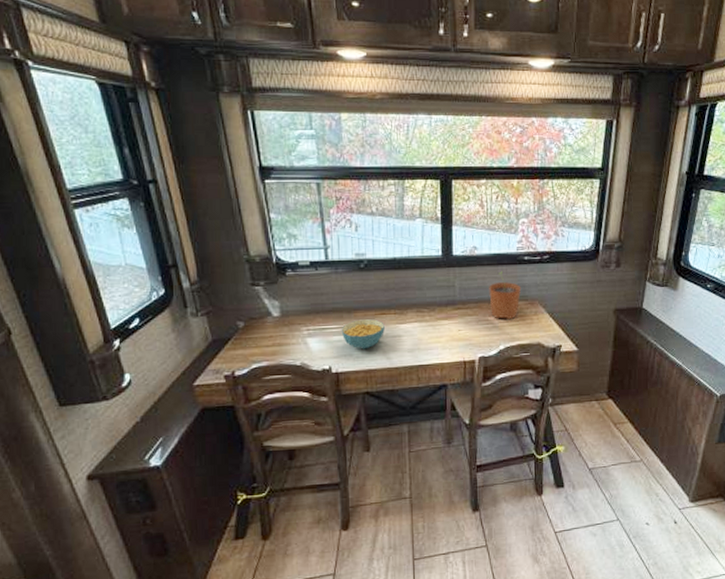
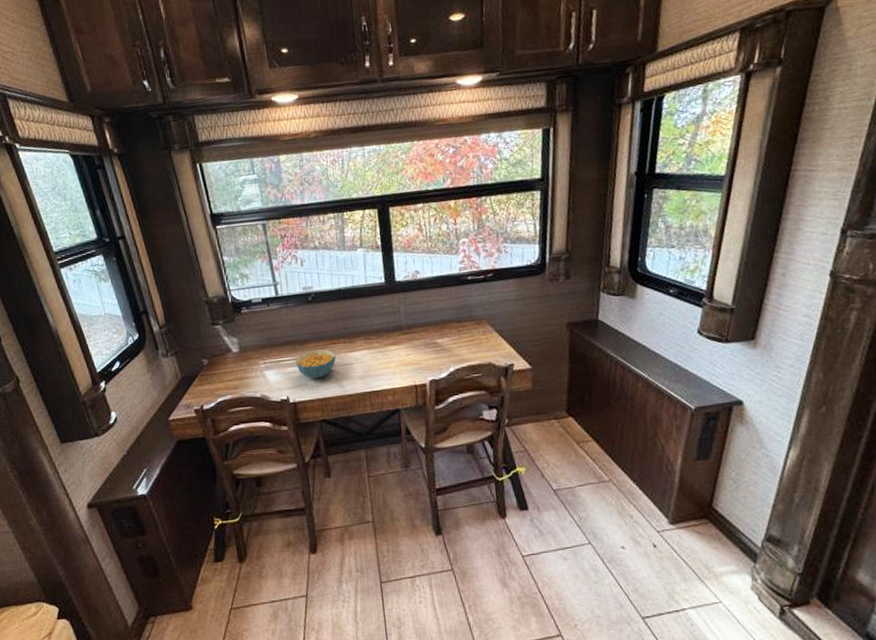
plant pot: present [489,271,522,319] -> none [434,293,467,342]

